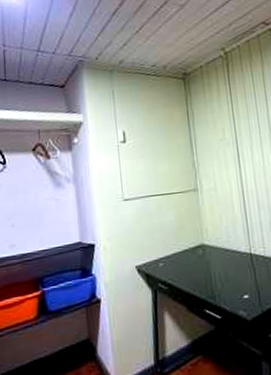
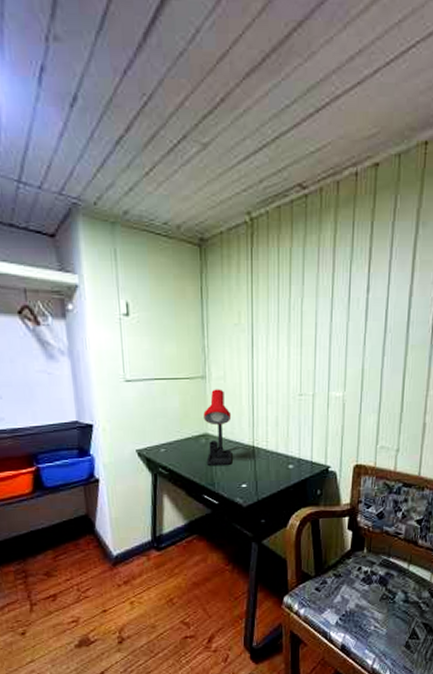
desk lamp: none [198,199,231,277] -> present [203,389,232,465]

